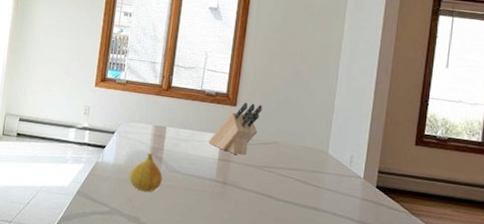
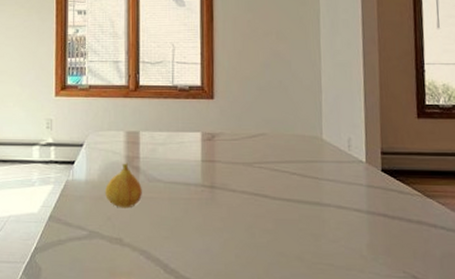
knife block: present [209,102,263,155] -> none [188,93,243,153]

